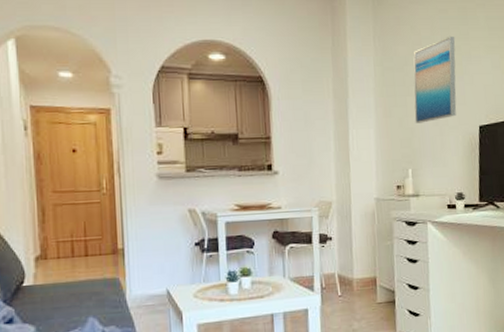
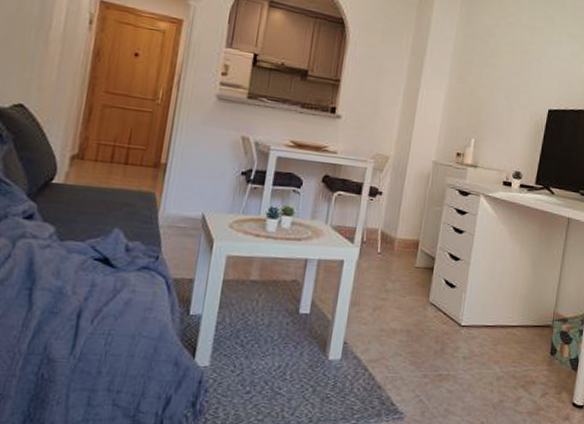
wall art: present [413,36,457,123] -> none [486,16,541,96]

